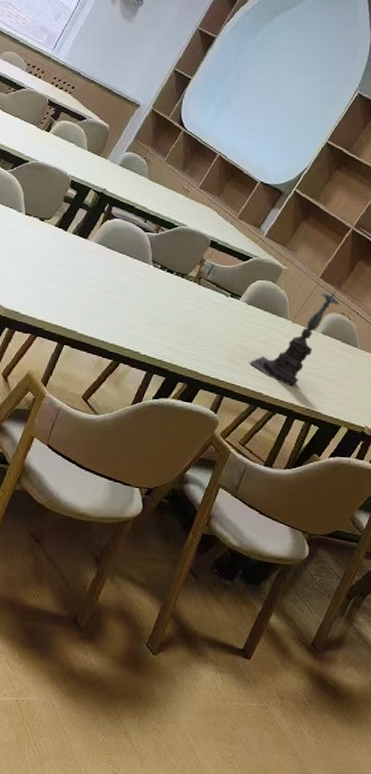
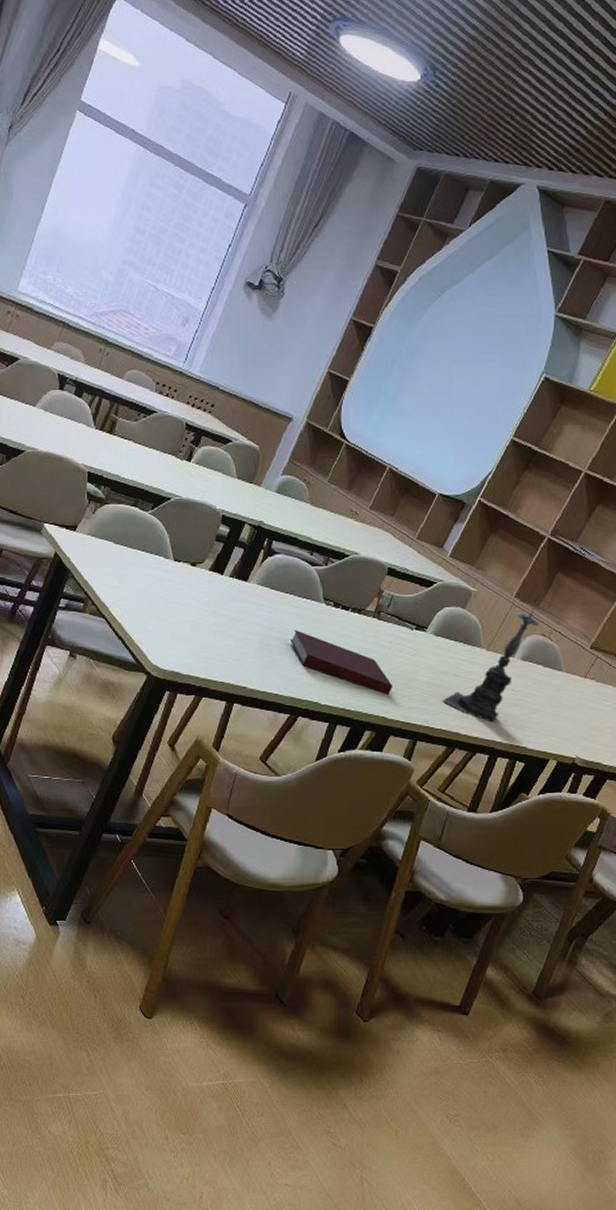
notebook: none [119,285,206,353] -> present [290,629,392,695]

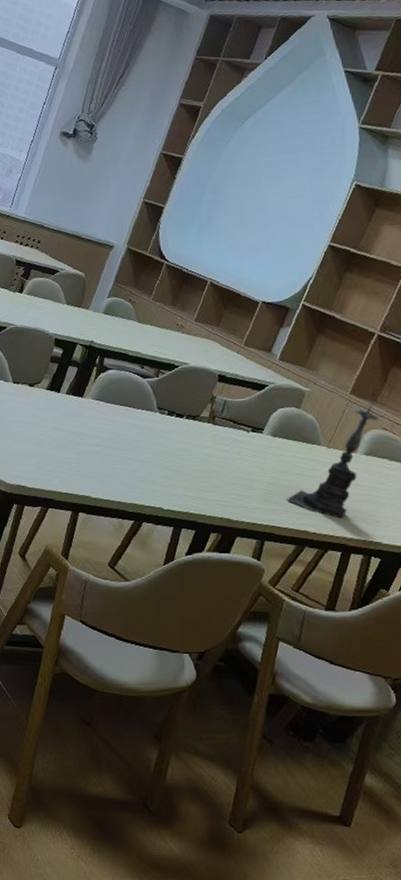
notebook: present [290,629,392,695] -> none [129,439,234,497]

